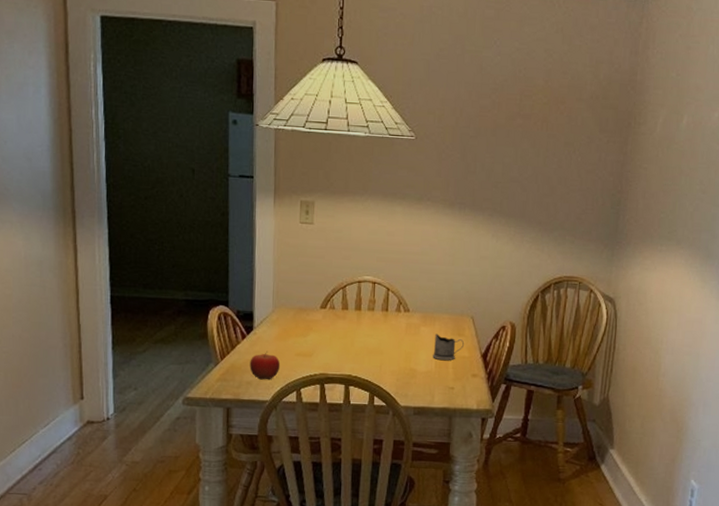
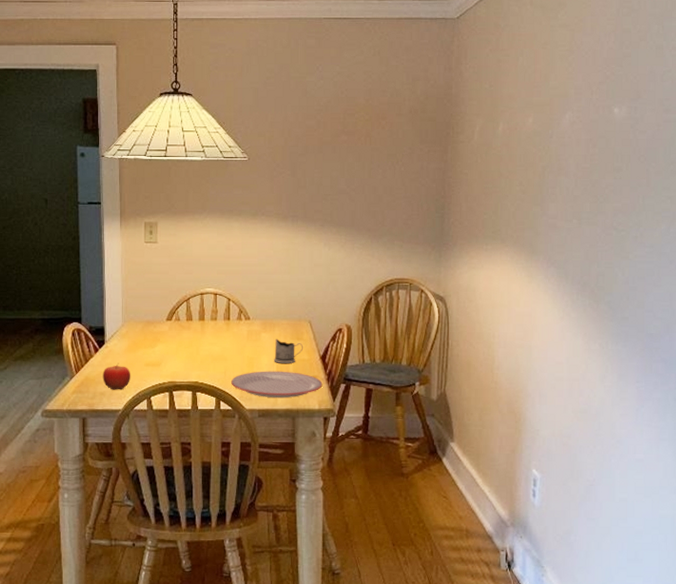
plate: none [386,366,483,396] -> present [231,371,323,398]

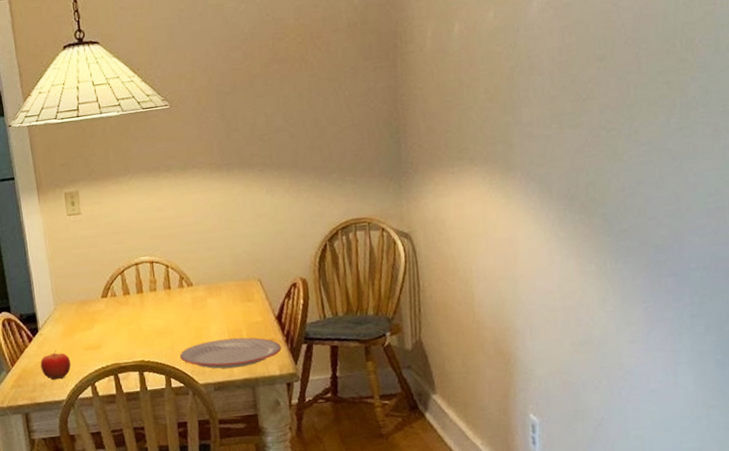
tea glass holder: present [274,339,304,363] -> none [223,303,256,330]

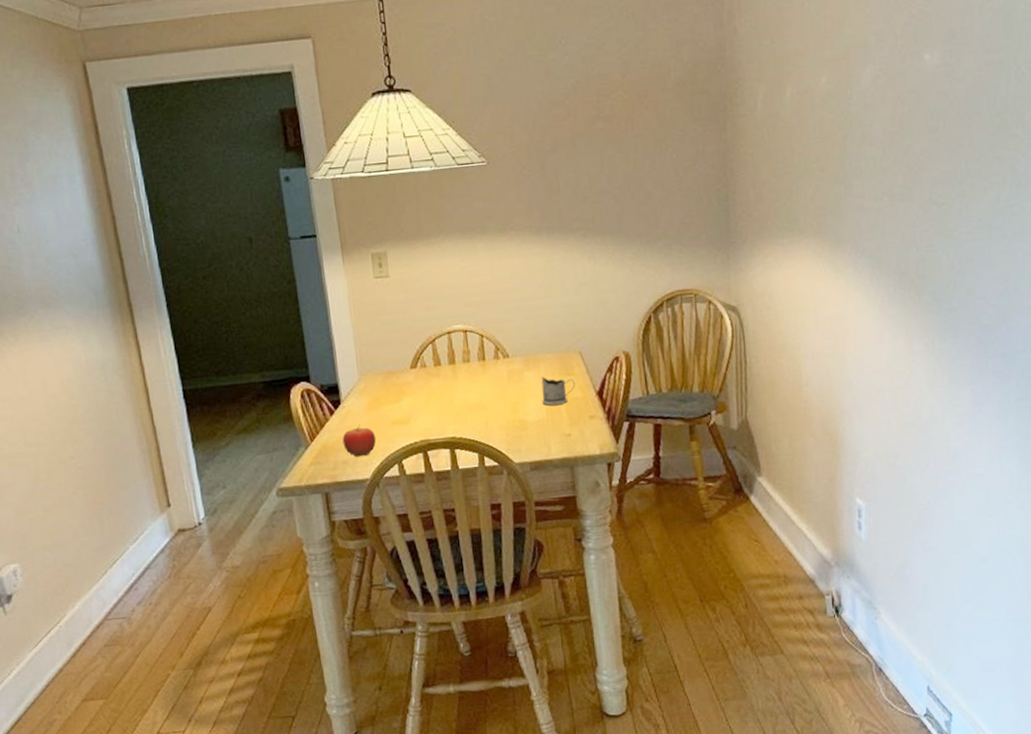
plate: present [180,337,282,369] -> none [494,413,603,447]
tea glass holder: none [223,303,256,330] -> present [541,377,576,406]

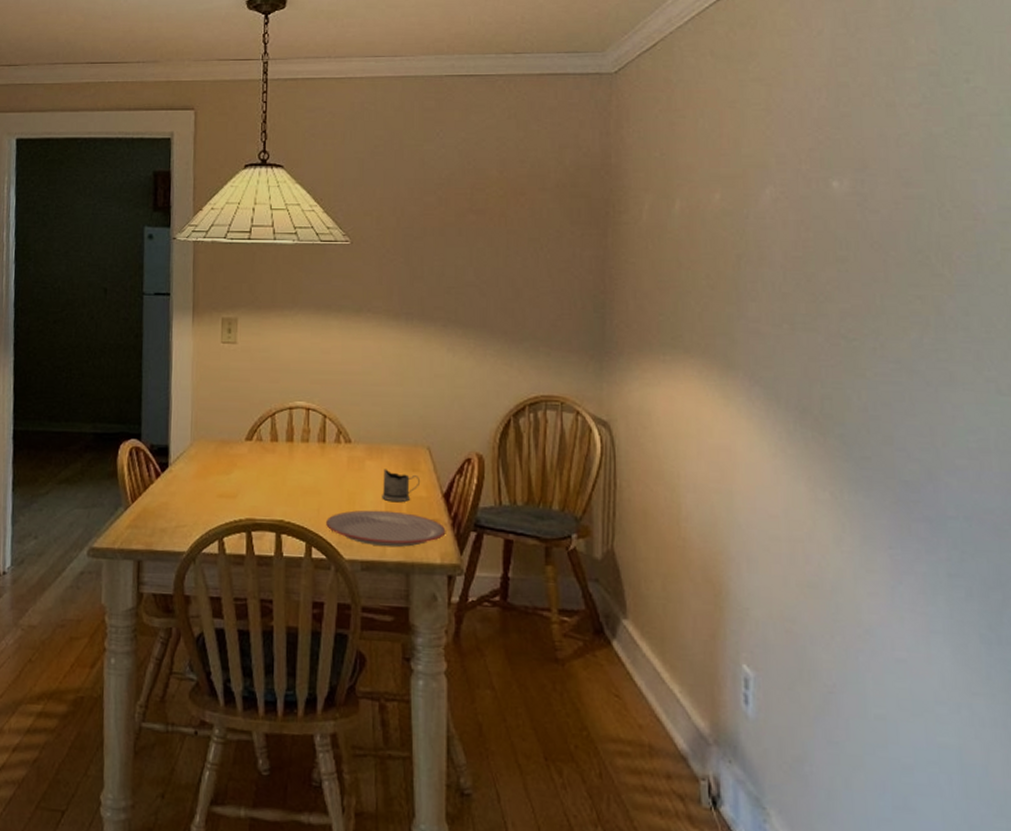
fruit: present [342,424,377,457] -> none [164,491,200,527]
plate: none [494,413,603,447] -> present [326,510,446,547]

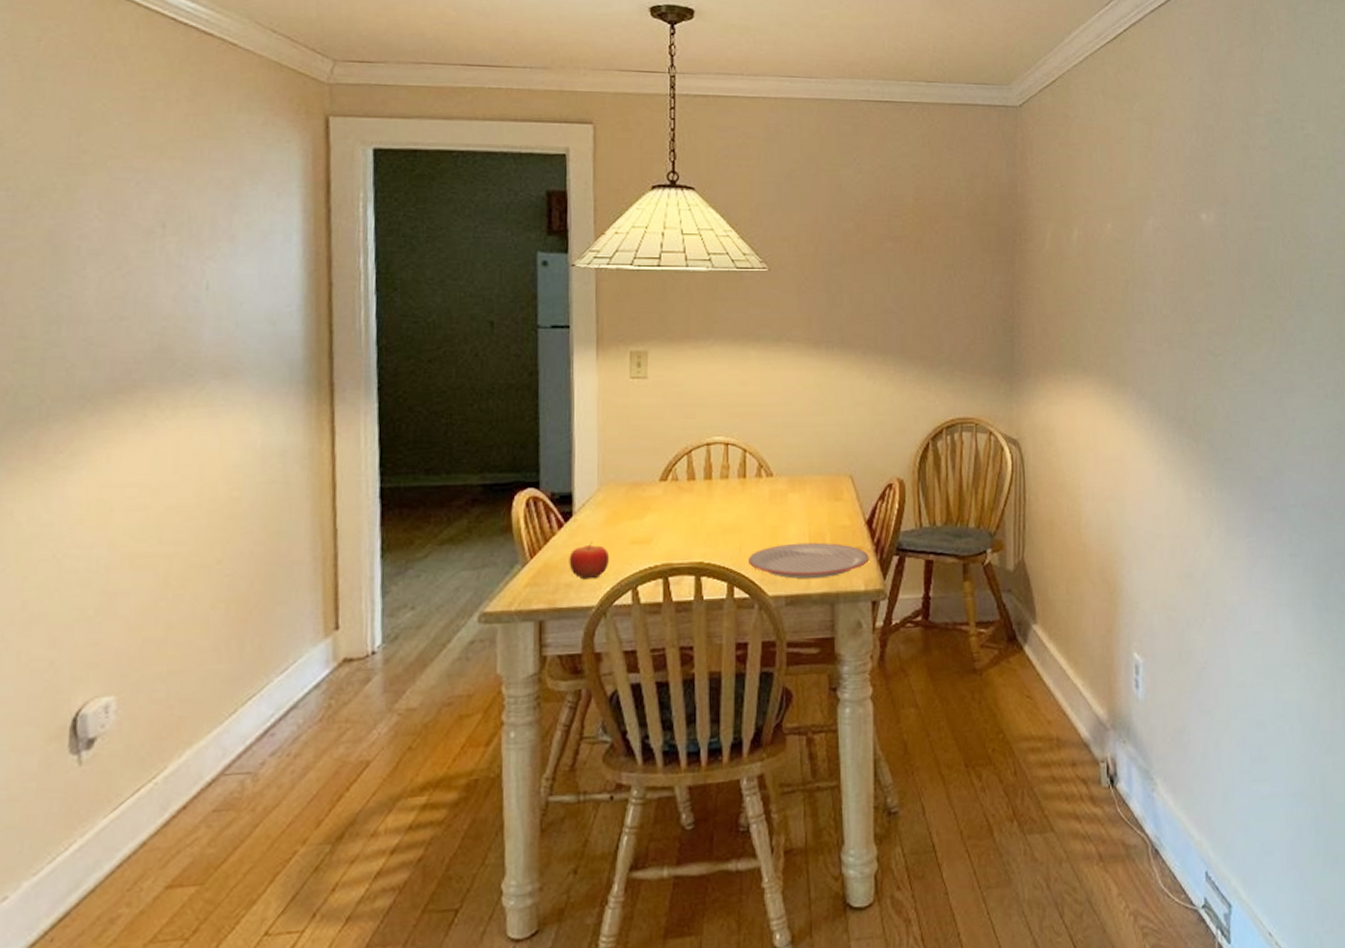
fruit: none [164,491,200,527] -> present [569,541,610,580]
tea glass holder: present [382,469,421,502] -> none [805,500,844,533]

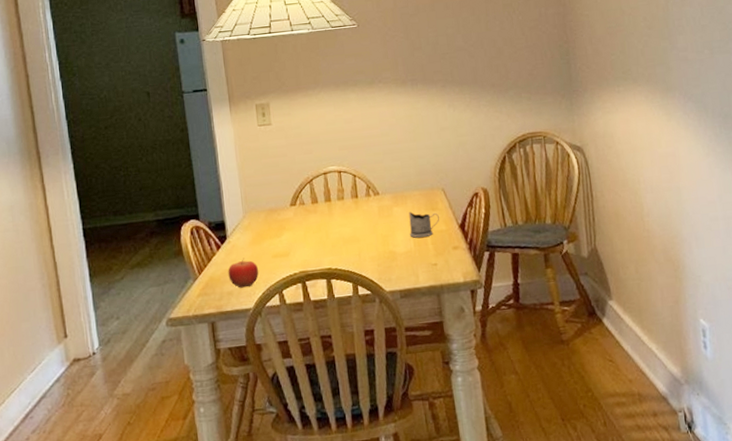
plate: present [749,542,870,579] -> none [367,245,465,276]
tea glass holder: none [805,500,844,533] -> present [408,212,440,238]

